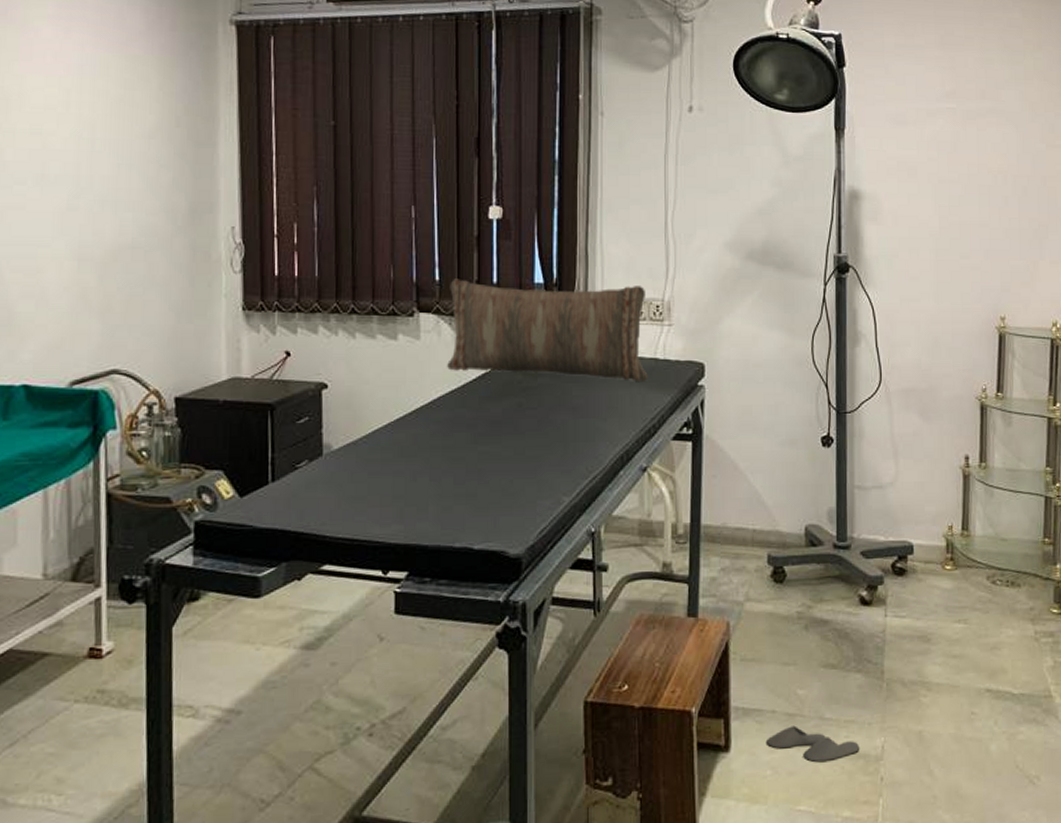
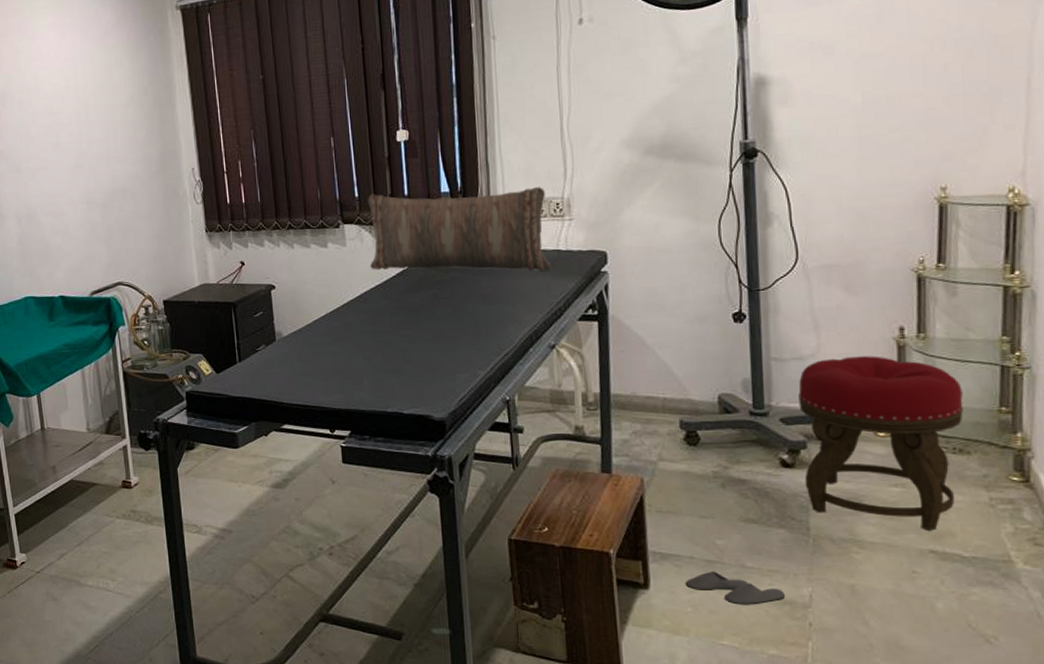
stool: none [878,485,1015,668] -> present [798,356,964,531]

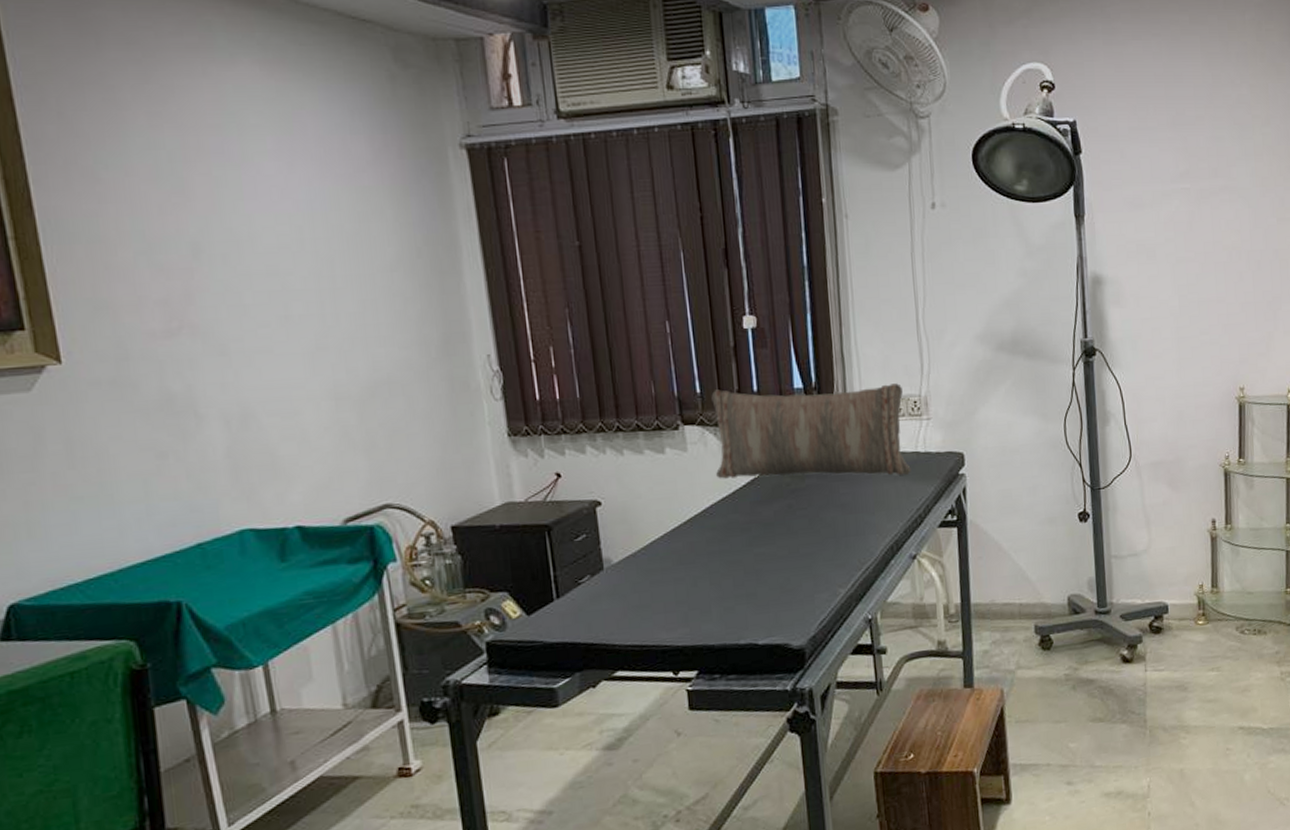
slippers: present [686,571,784,605] -> none [1044,775,1128,806]
stool: present [798,356,964,531] -> none [1134,548,1261,709]

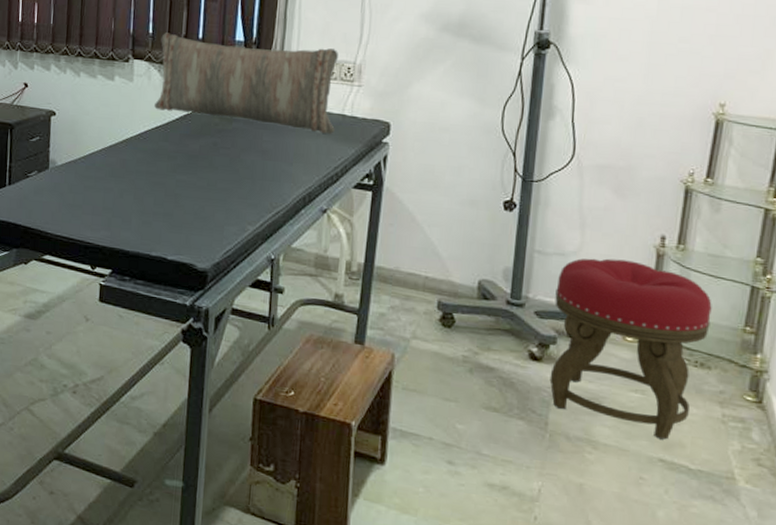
stool: none [1134,548,1261,709] -> present [549,258,712,440]

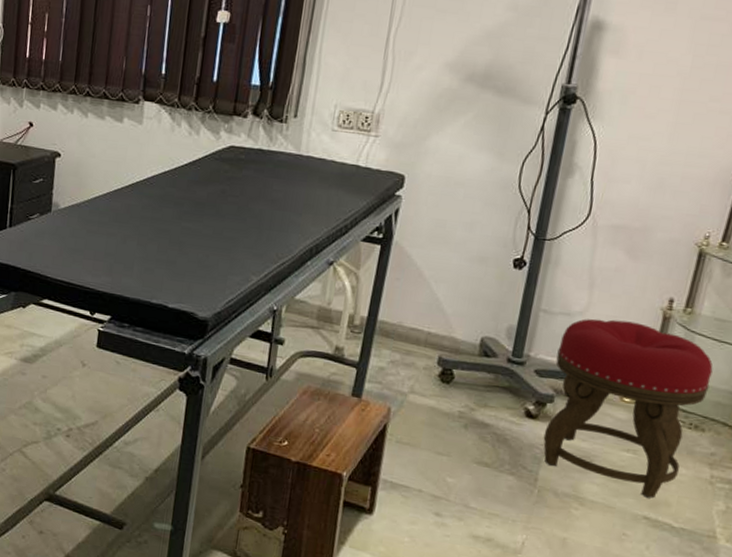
pillow: present [154,32,338,134] -> none [163,74,357,185]

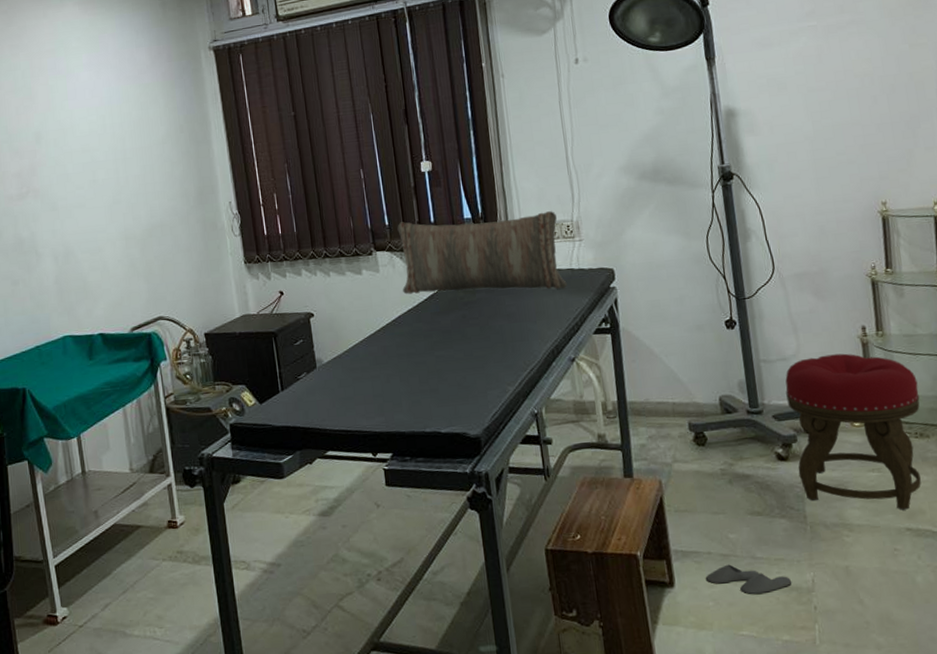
pillow: none [163,74,357,185] -> present [397,211,567,295]
slippers: none [409,506,500,544] -> present [706,564,791,595]

